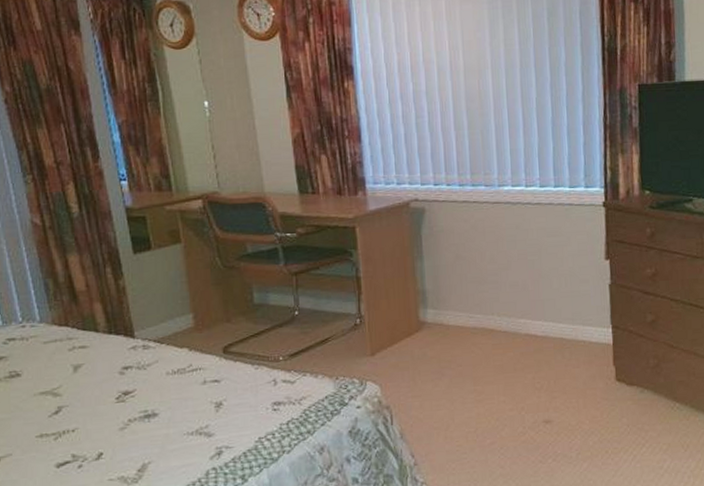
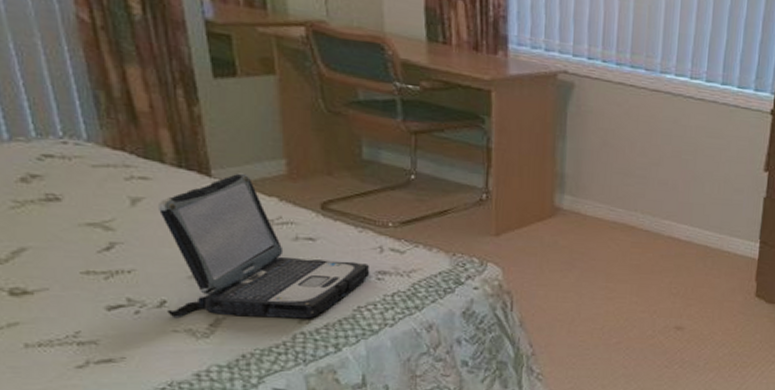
laptop: none [95,331,267,467] -> present [159,173,370,319]

